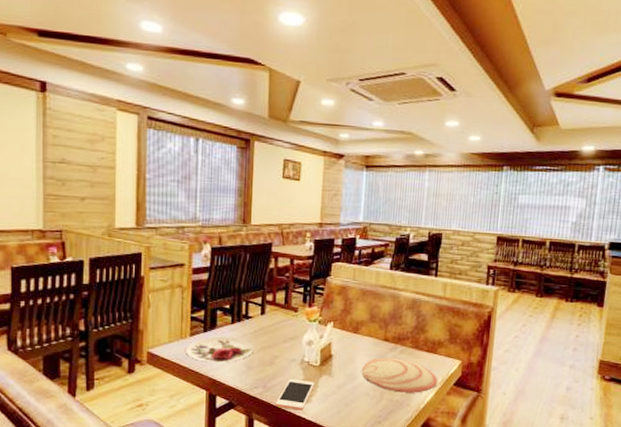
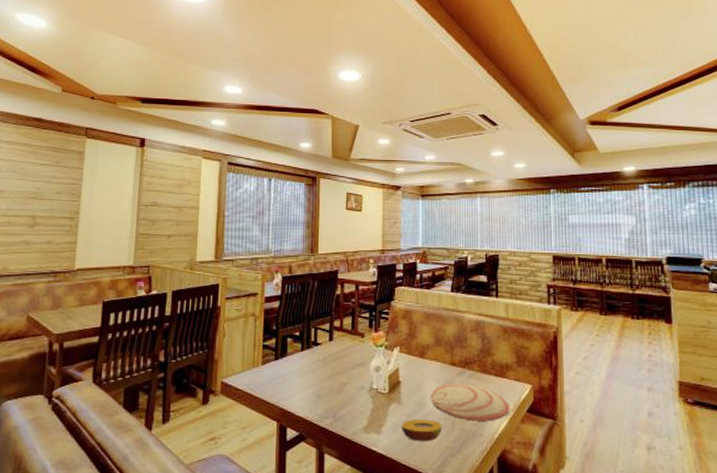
plate: present [186,336,254,363] -> none [258,364,323,392]
cell phone: present [274,379,315,411] -> none [345,408,384,443]
fruit: none [330,390,371,411] -> present [401,419,442,442]

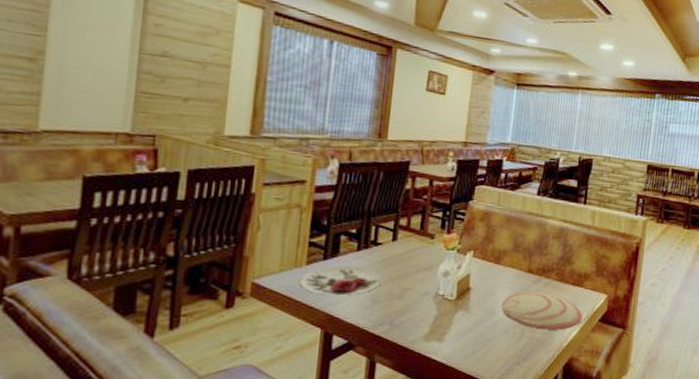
plate: none [258,364,323,392] -> present [300,265,382,296]
fruit: present [401,419,442,442] -> none [465,327,511,350]

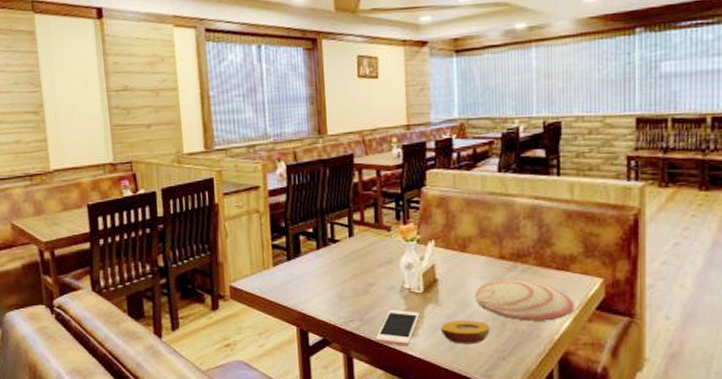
plate: present [300,265,382,296] -> none [270,264,345,295]
cell phone: none [401,315,449,351] -> present [375,310,420,346]
fruit: none [465,327,511,350] -> present [440,320,490,345]

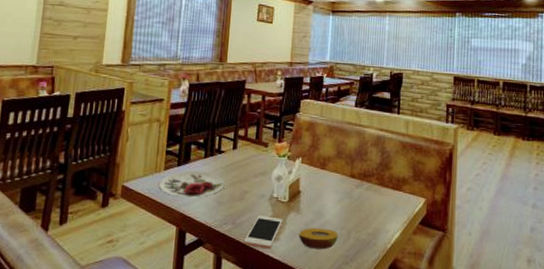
plate: none [270,264,345,295] -> present [159,170,225,198]
plate: present [475,279,575,321] -> none [329,194,404,232]

